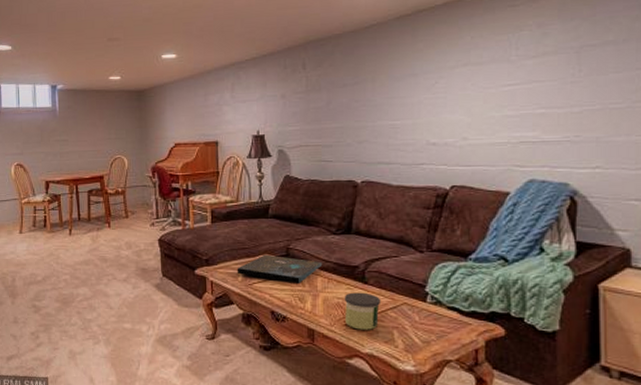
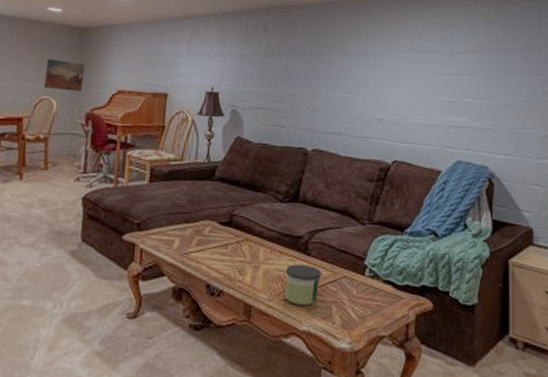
wall art: none [114,122,146,149] -> present [44,59,86,92]
board game: present [237,254,323,283] -> none [172,220,267,254]

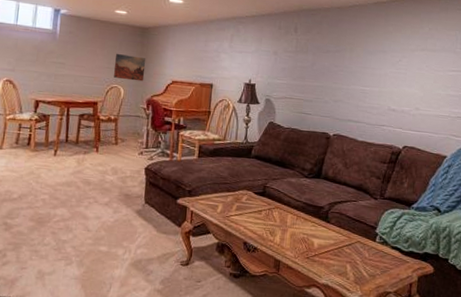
candle: present [285,264,322,305] -> none [308,229,340,263]

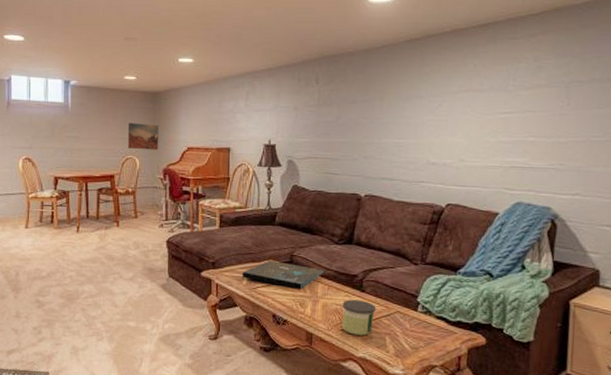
board game: none [216,190,294,219] -> present [242,260,324,289]
candle: none [308,229,340,263] -> present [342,299,377,335]

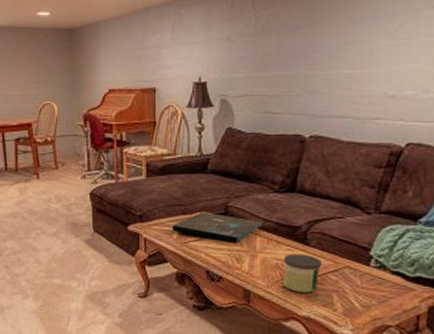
wall art: present [127,123,159,150] -> none [43,65,78,94]

